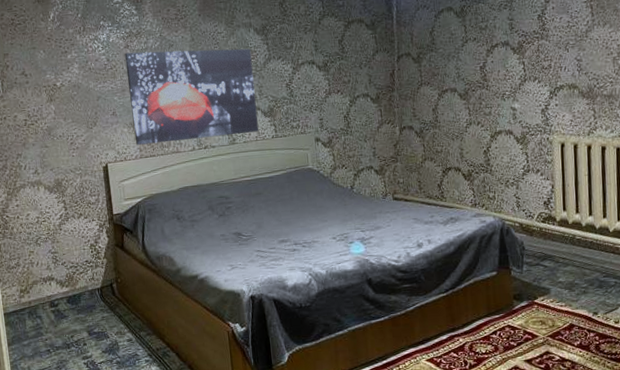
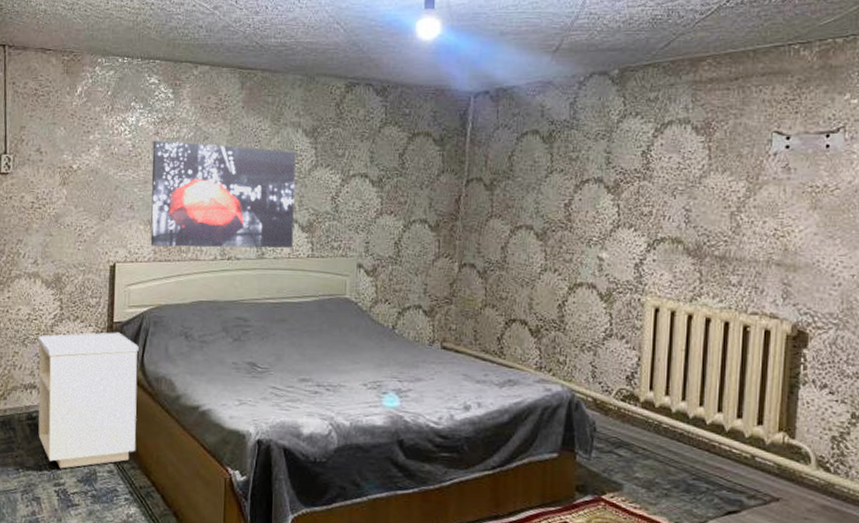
nightstand: none [49,222,149,344] -> present [38,332,139,469]

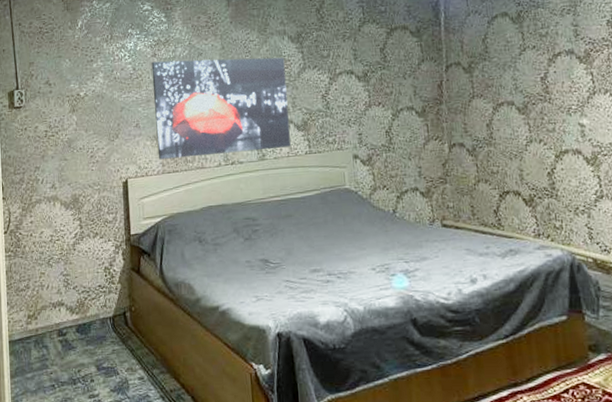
nightstand: present [38,332,139,469] -> none [62,244,163,381]

